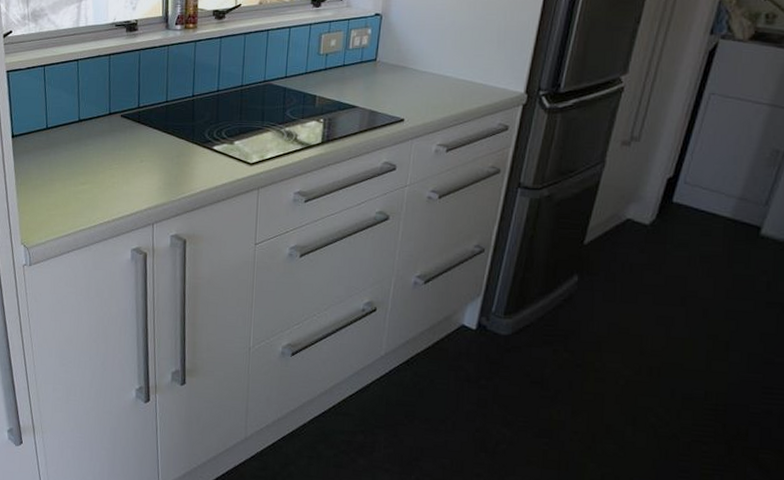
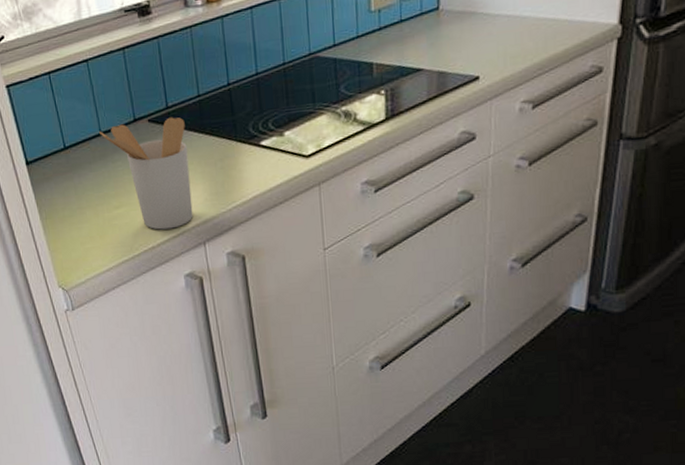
utensil holder: none [78,115,152,208] -> present [99,117,193,230]

